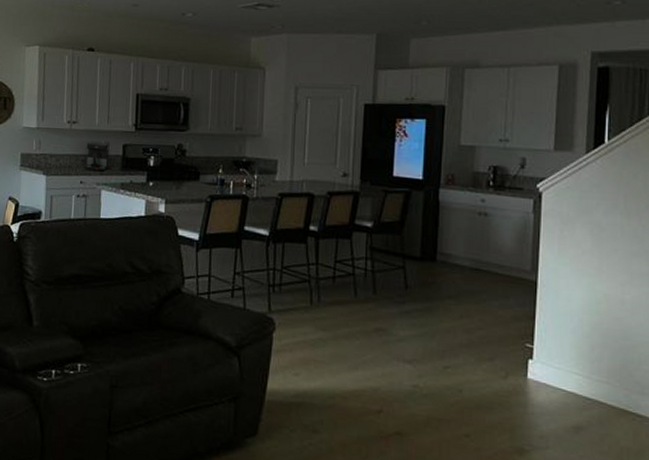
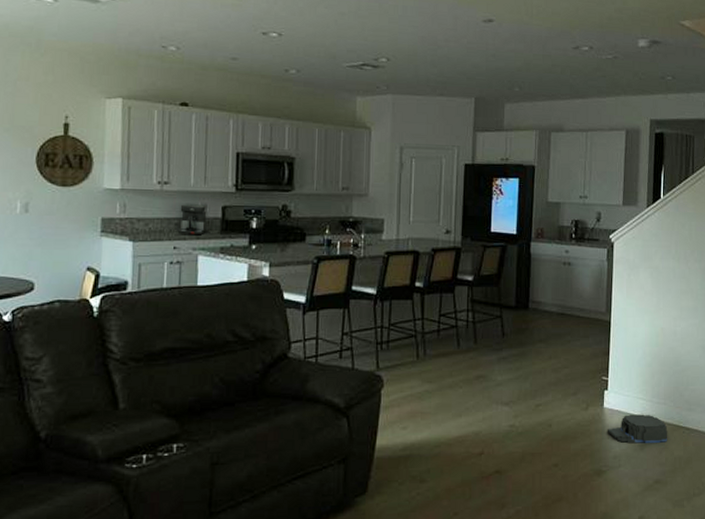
robot vacuum: none [531,390,612,428] -> present [607,414,668,444]

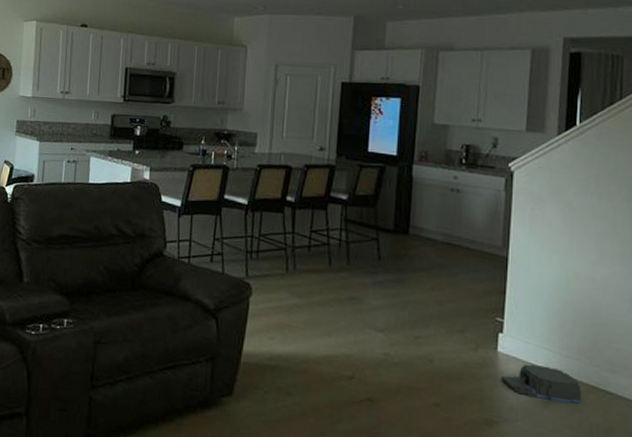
coffee maker: present [177,203,207,236] -> none [74,110,100,140]

